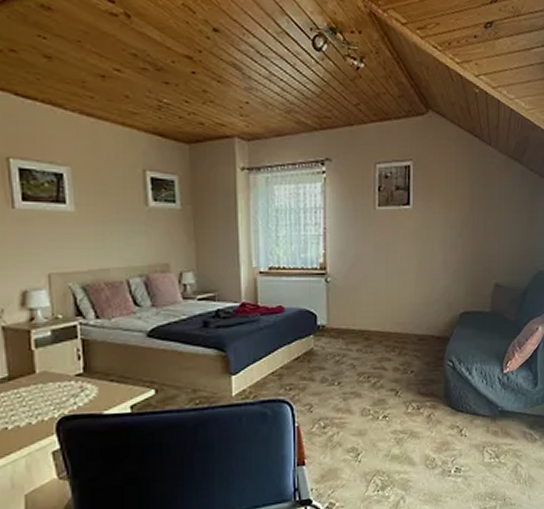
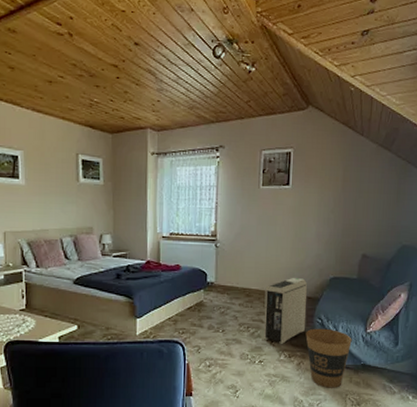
air purifier: none [387,314,436,395] -> present [263,277,307,345]
trash can: none [435,372,487,442] -> present [305,328,352,388]

